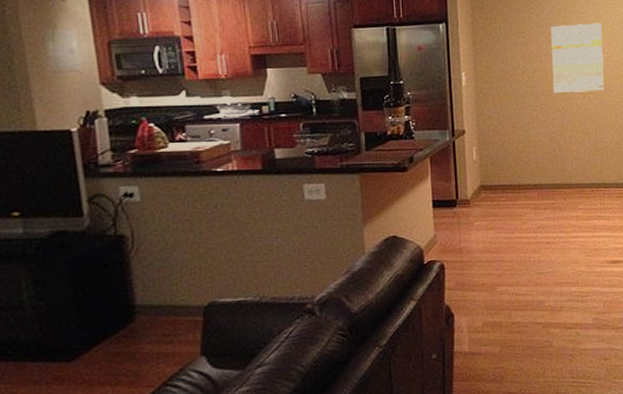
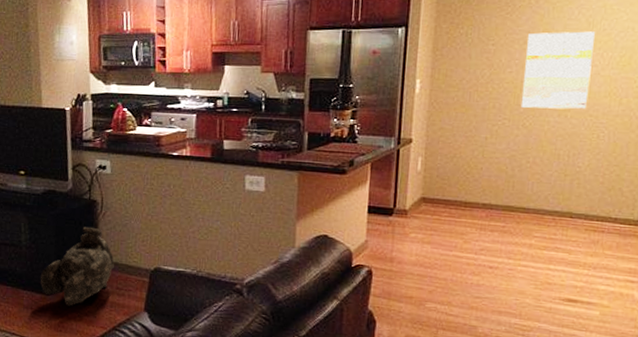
body armor: none [57,268,156,370] -> present [41,226,114,306]

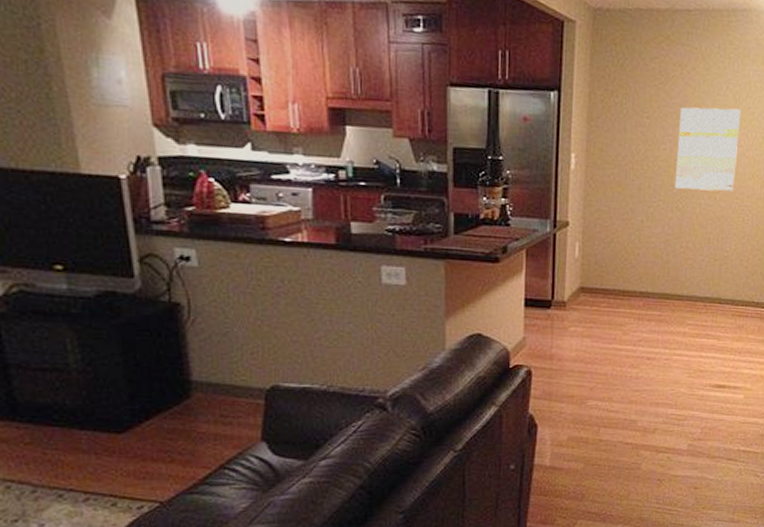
body armor: present [41,226,114,306] -> none [106,338,214,445]

